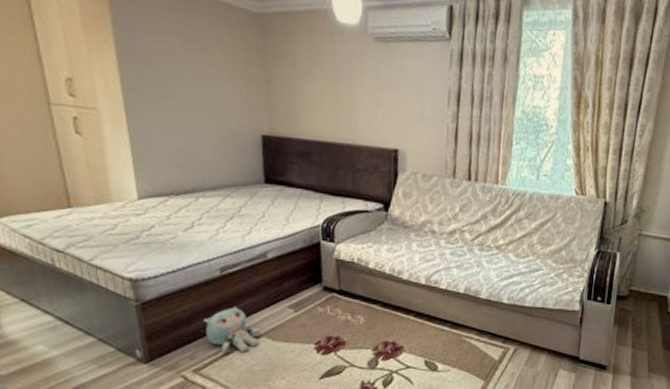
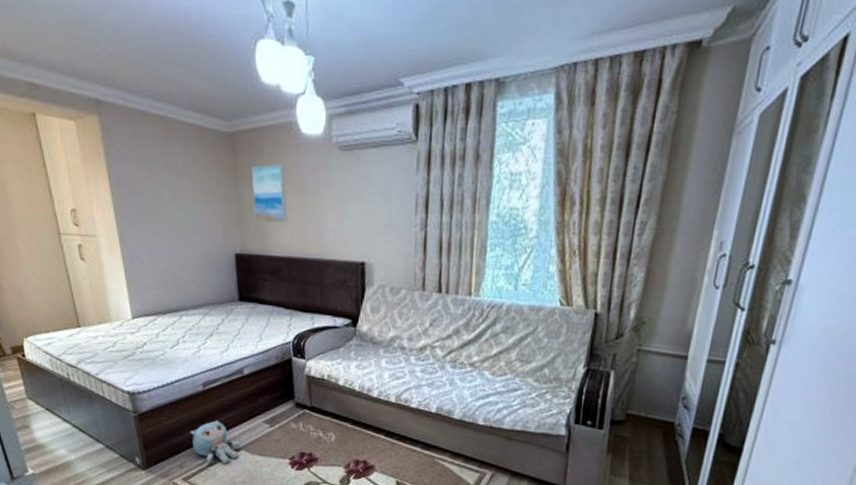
wall art: none [282,47,320,107] -> present [251,163,288,223]

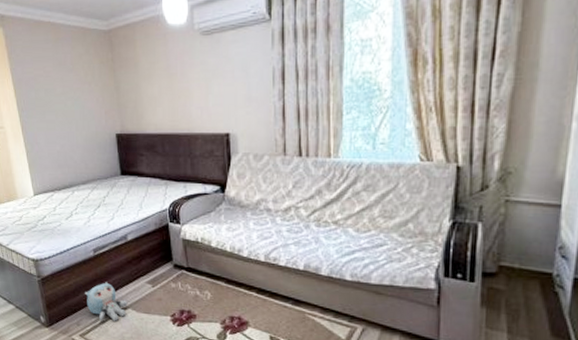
wall art: present [251,163,288,223] -> none [126,51,159,105]

